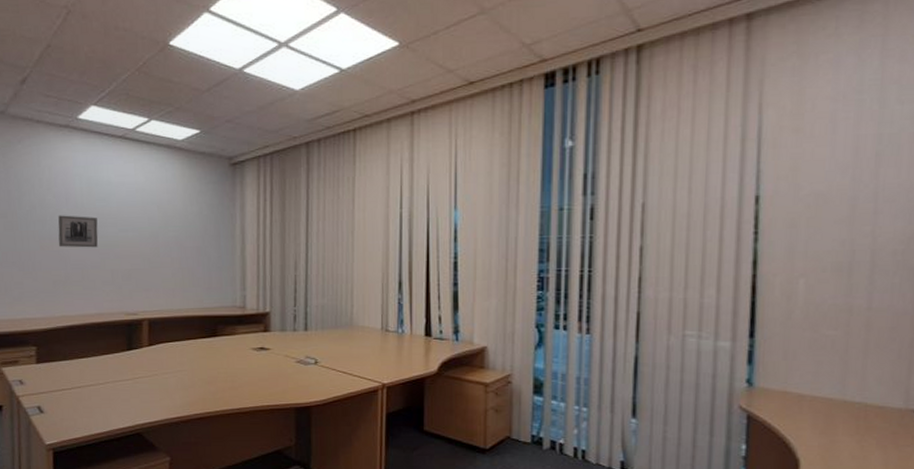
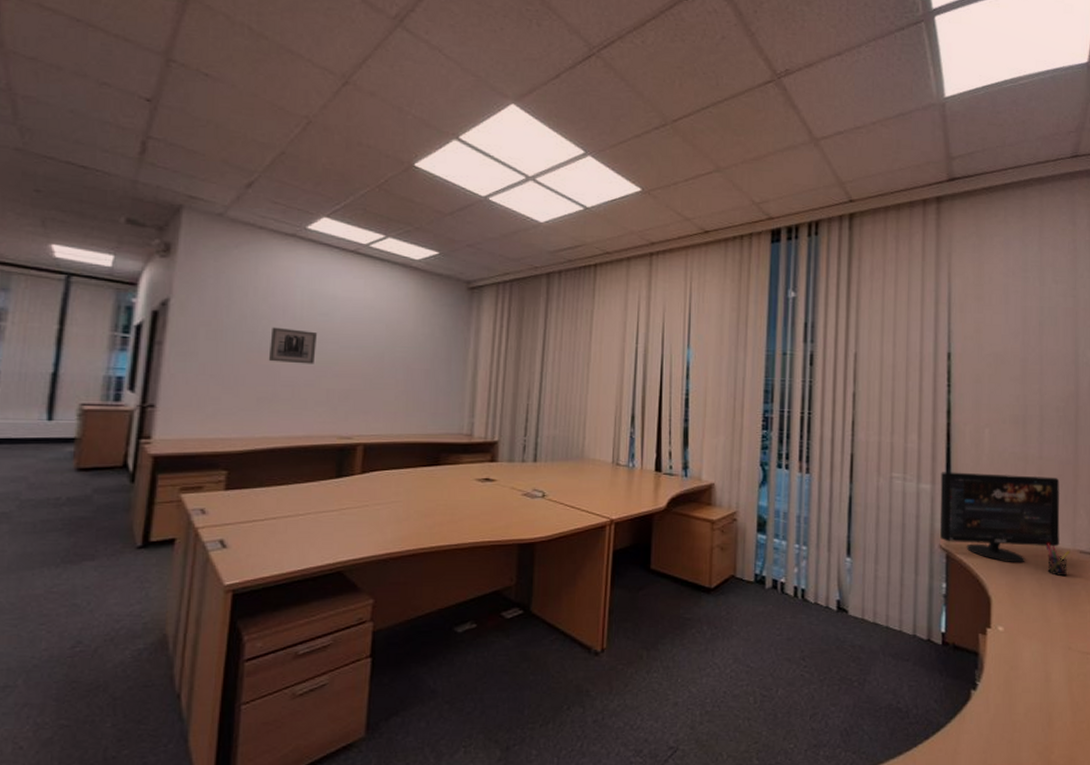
computer monitor: none [740,327,893,424] -> present [940,472,1060,563]
pen holder: none [870,401,902,438] -> present [1045,542,1071,577]

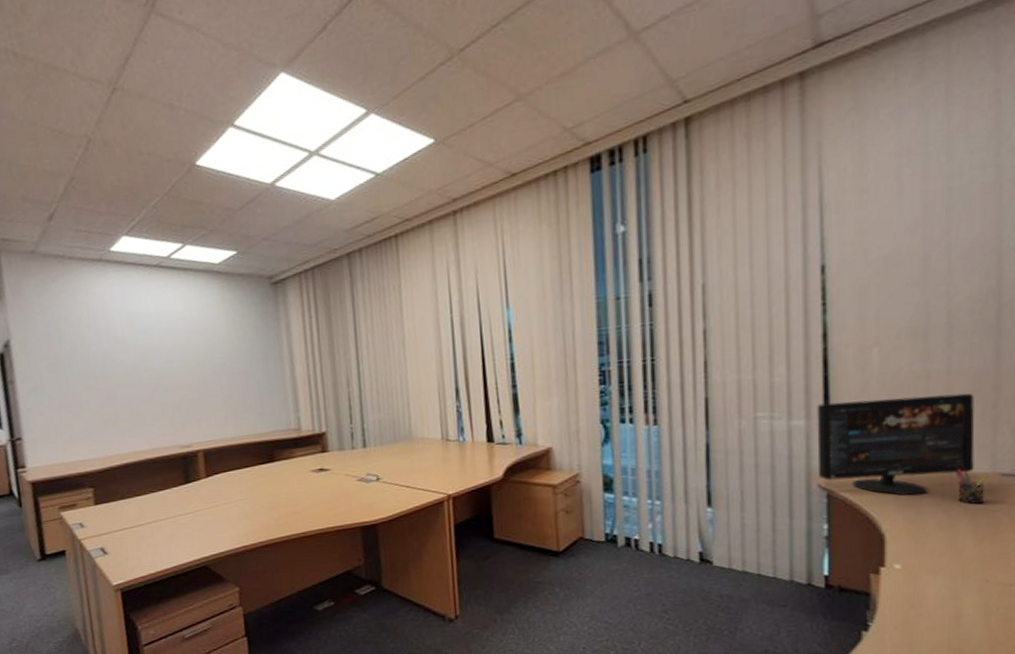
wall art: present [268,327,317,364] -> none [101,351,145,385]

